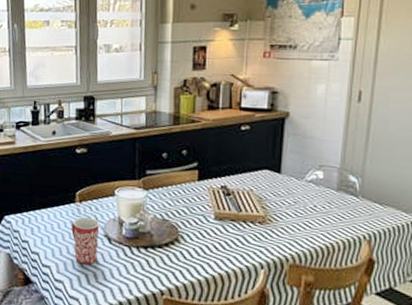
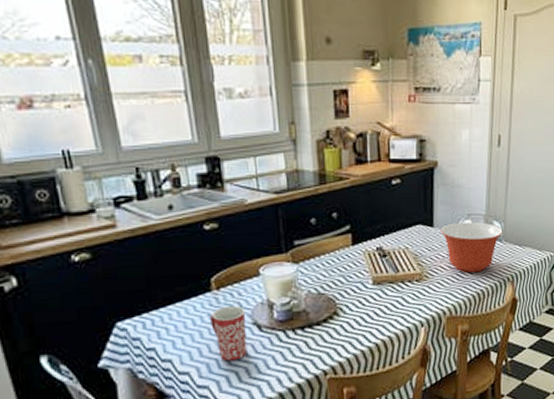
mixing bowl: none [288,172,360,224] -> present [440,221,503,272]

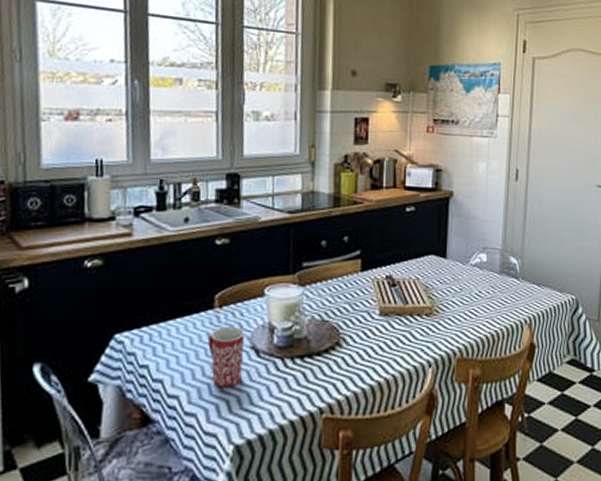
mixing bowl: present [440,221,503,272] -> none [454,255,520,310]

